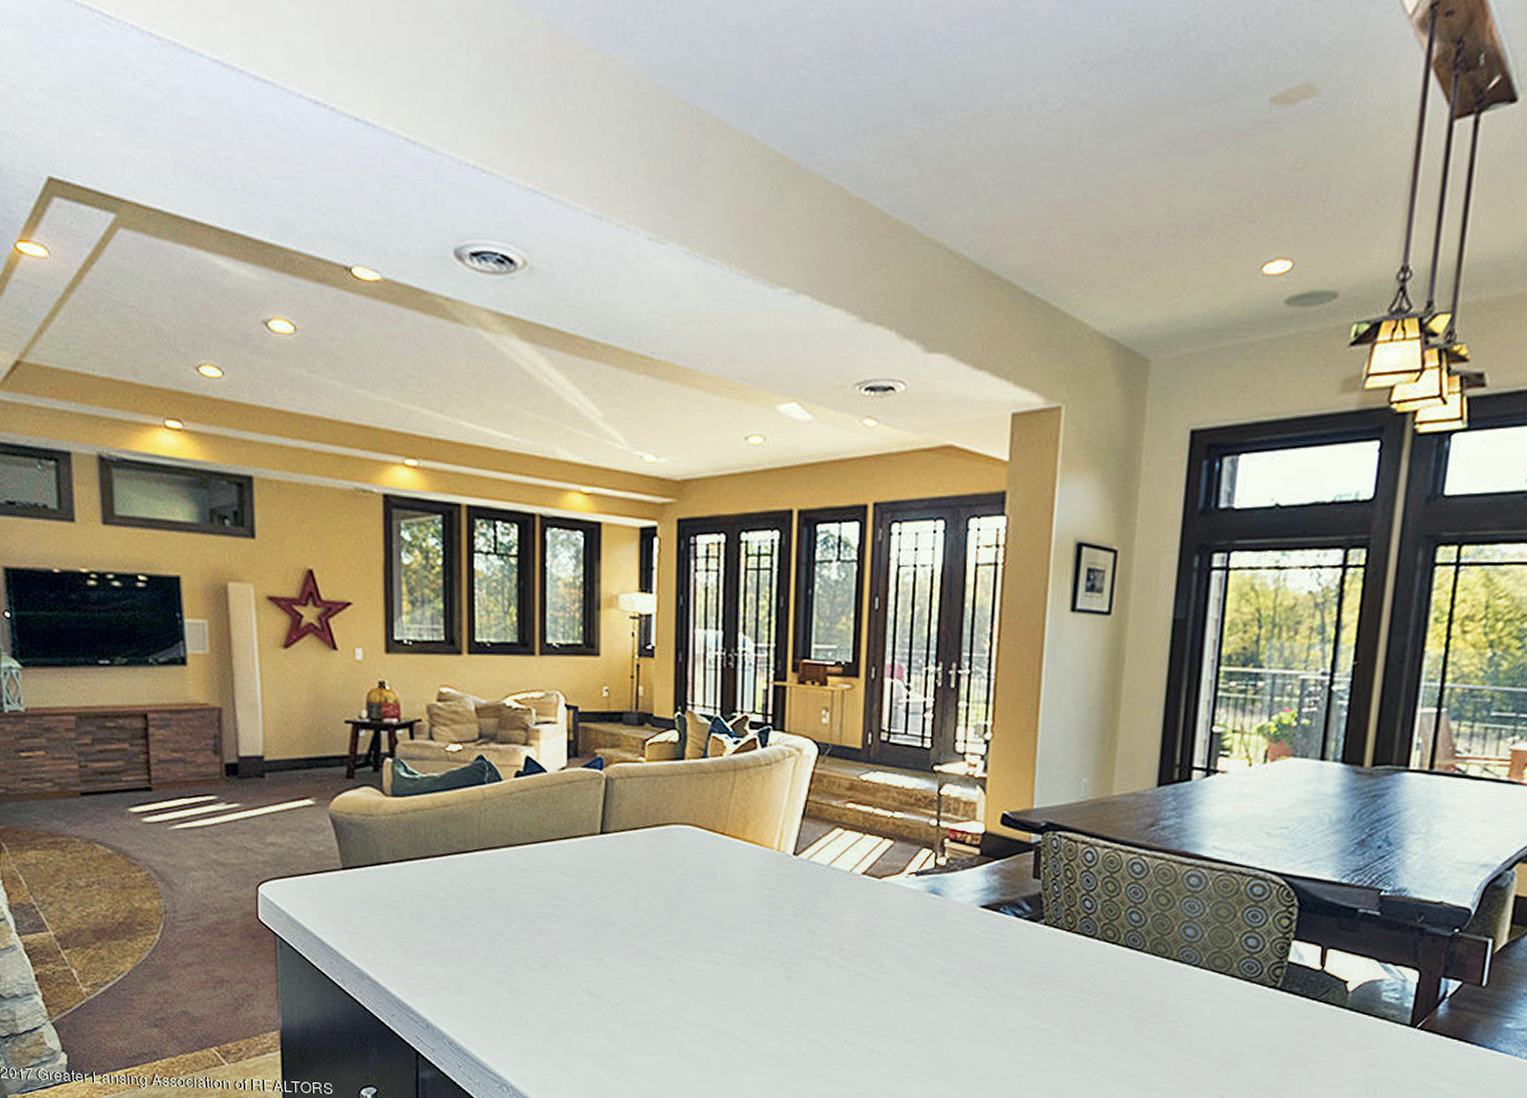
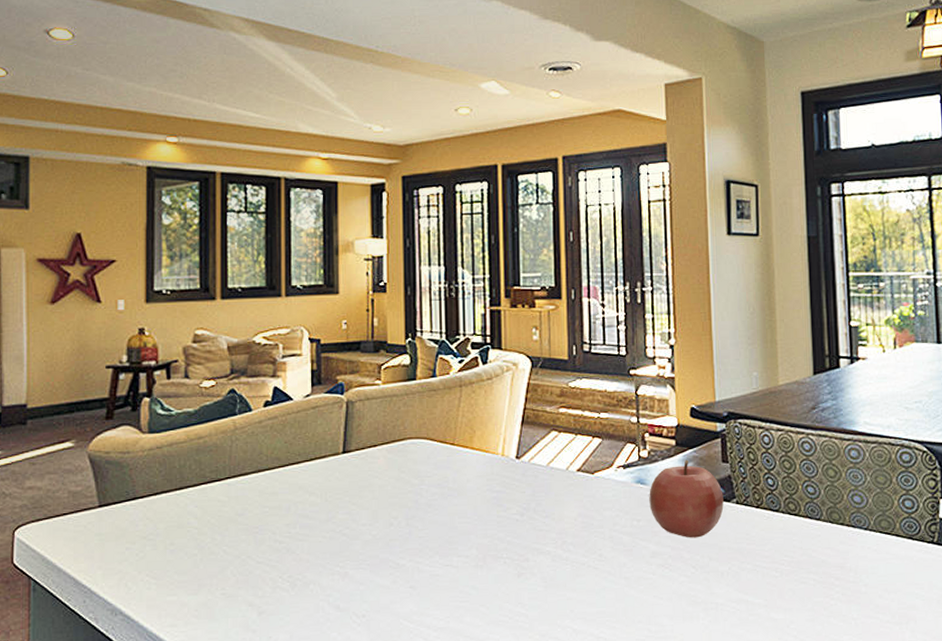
fruit: none [942,871,1030,958] -> present [649,459,724,538]

